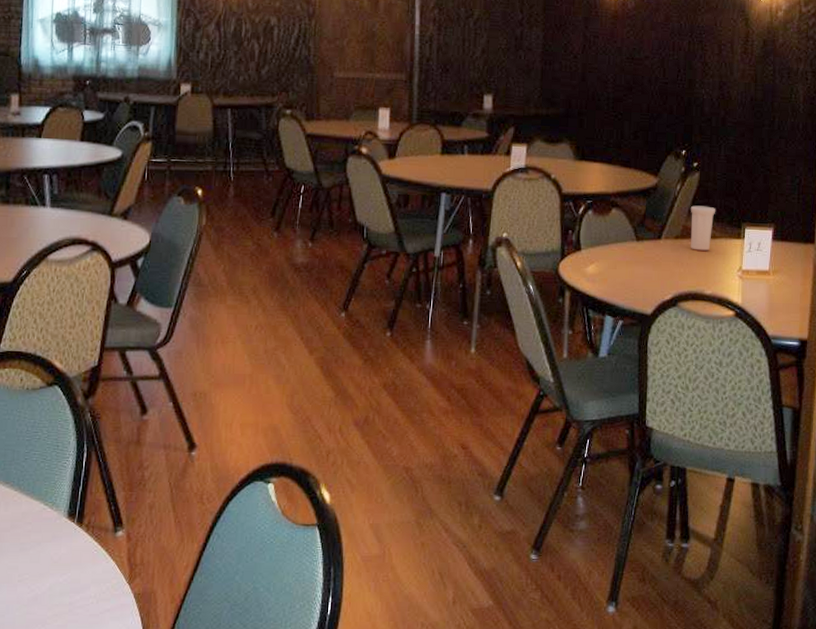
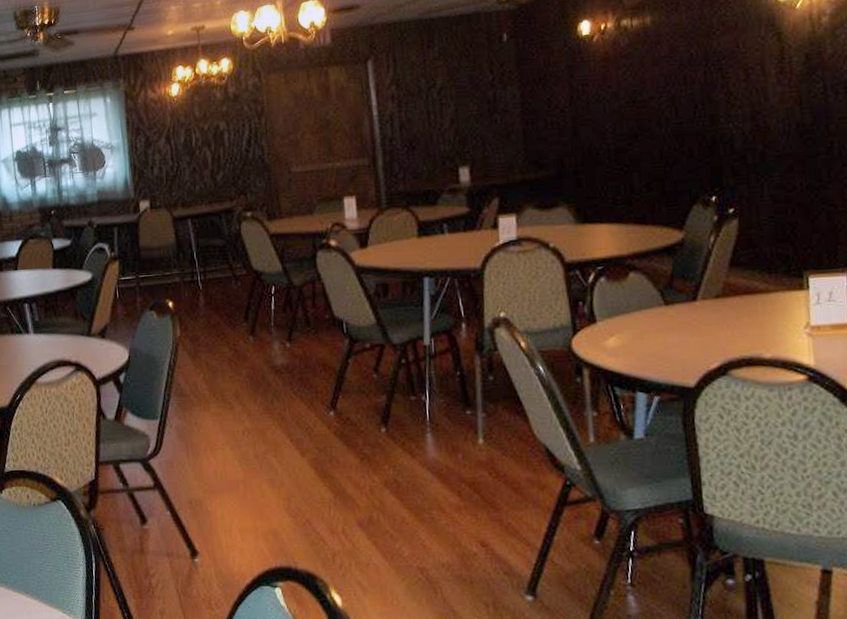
cup: present [690,205,716,251] -> none [730,256,766,309]

